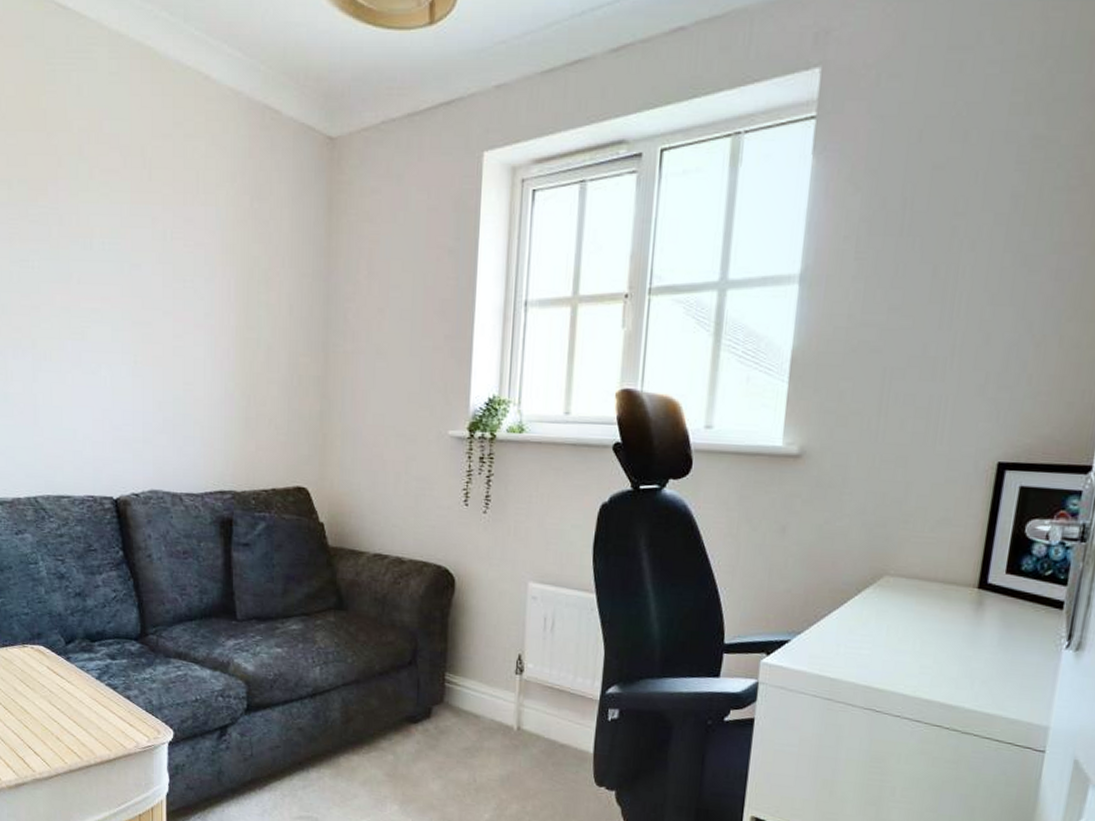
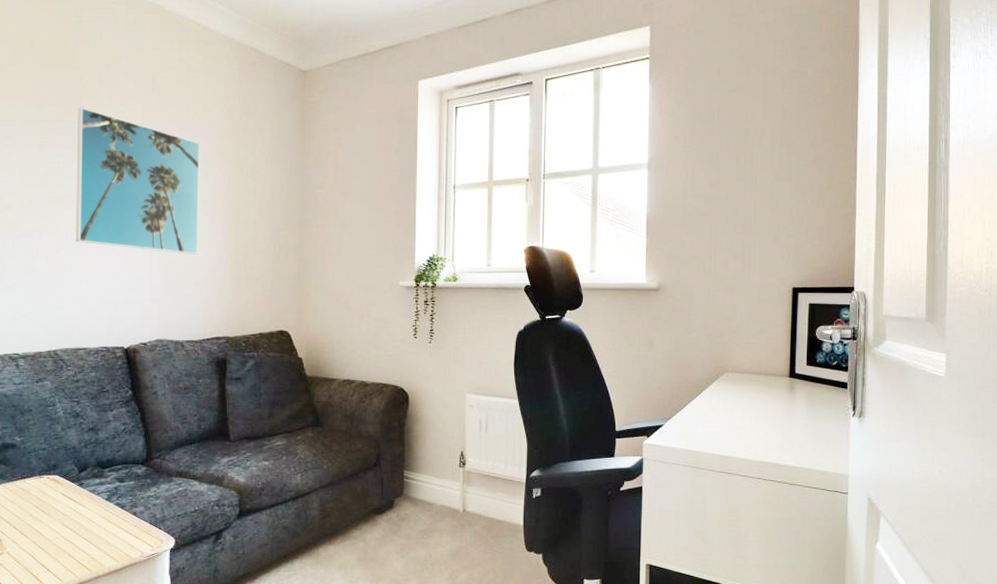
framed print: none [53,187,200,385] -> present [76,107,200,255]

